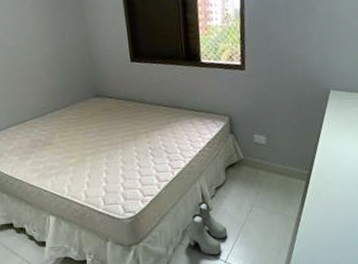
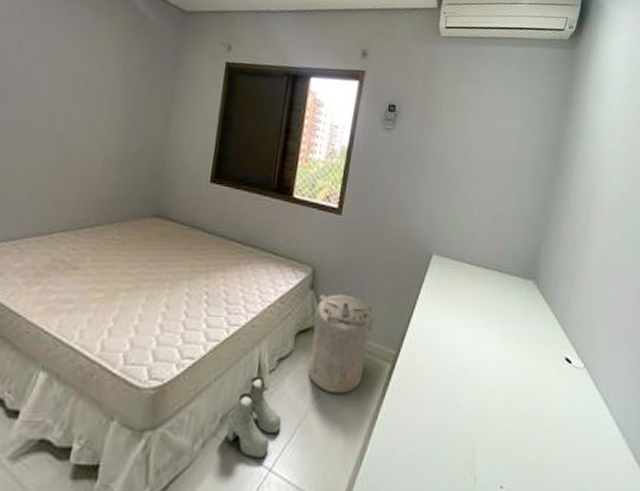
laundry hamper: none [237,133,288,207] -> present [308,294,375,394]

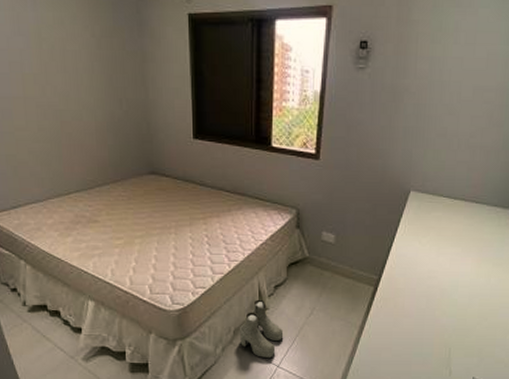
laundry hamper: present [308,294,375,394] -> none [301,231,357,311]

